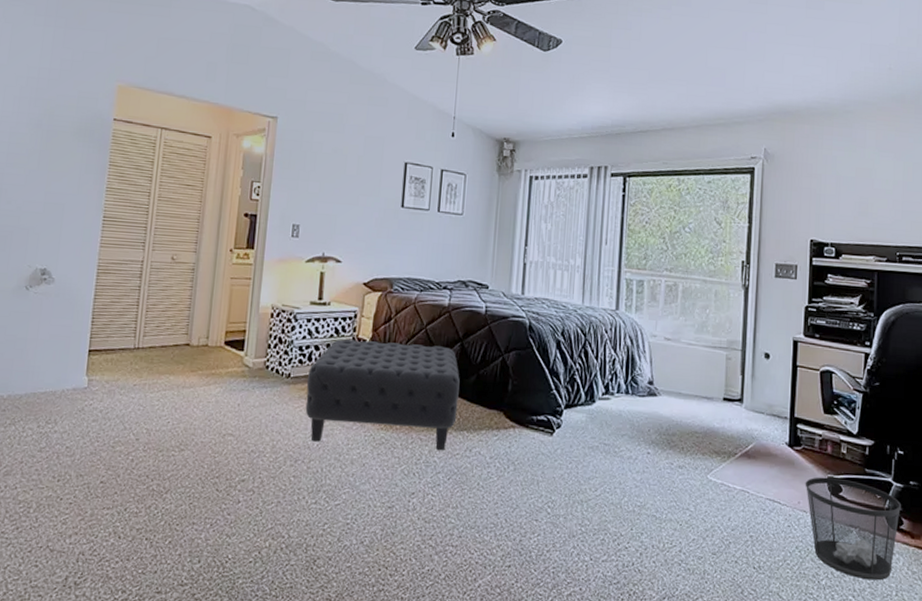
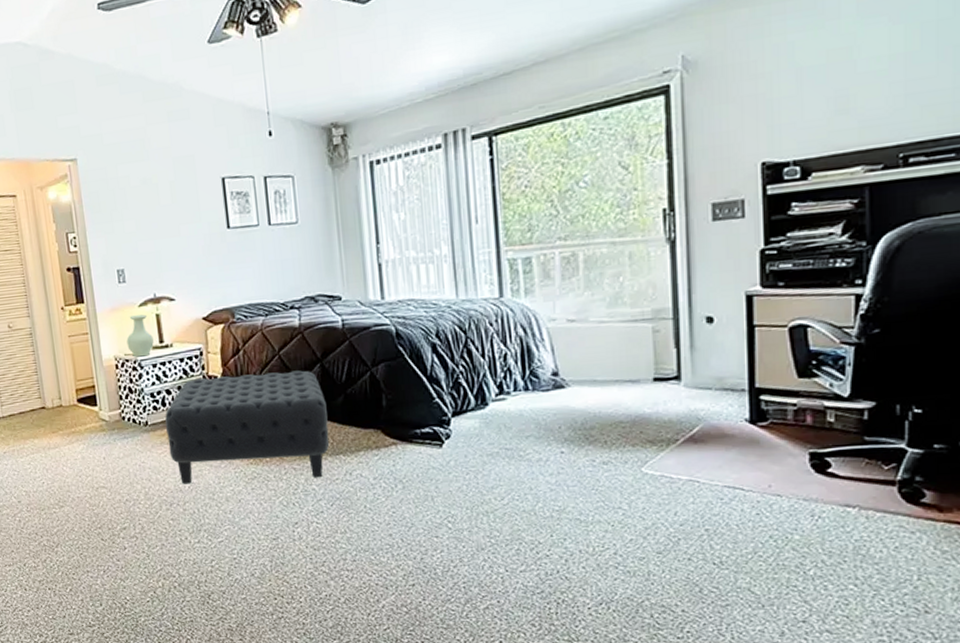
vase: none [286,269,313,310] -> present [126,314,154,357]
waste bin: present [805,477,902,581] -> none [776,452,923,565]

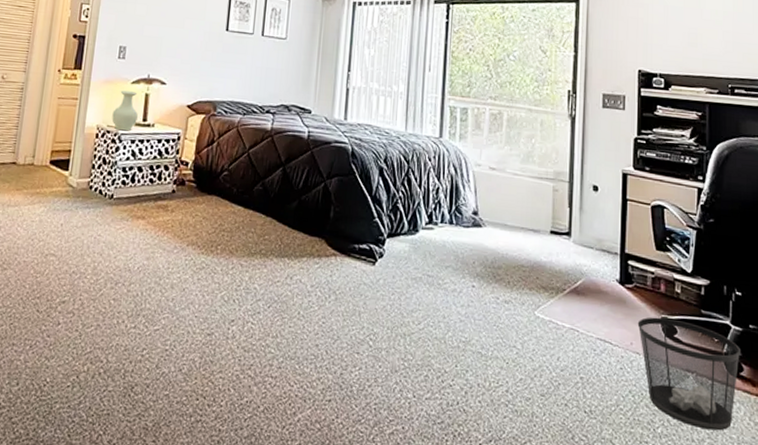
ottoman: present [165,370,330,484] -> none [127,161,282,277]
waste bin: none [776,452,923,565] -> present [637,317,741,431]

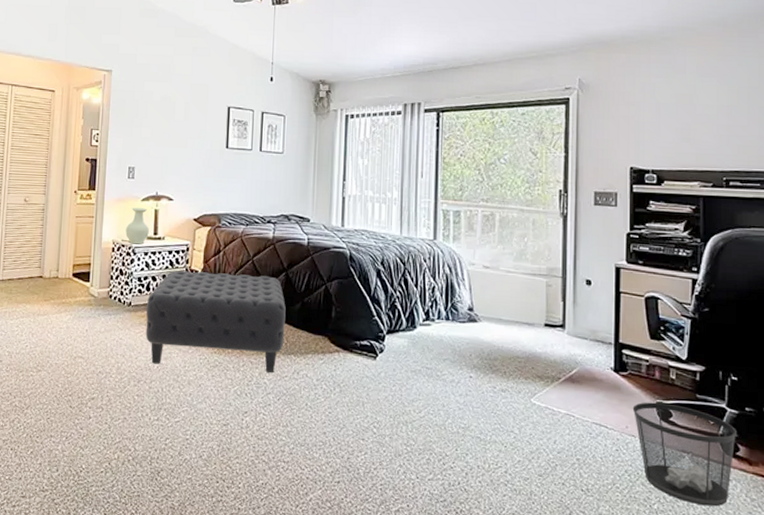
ottoman: none [127,161,282,277] -> present [145,270,286,373]

